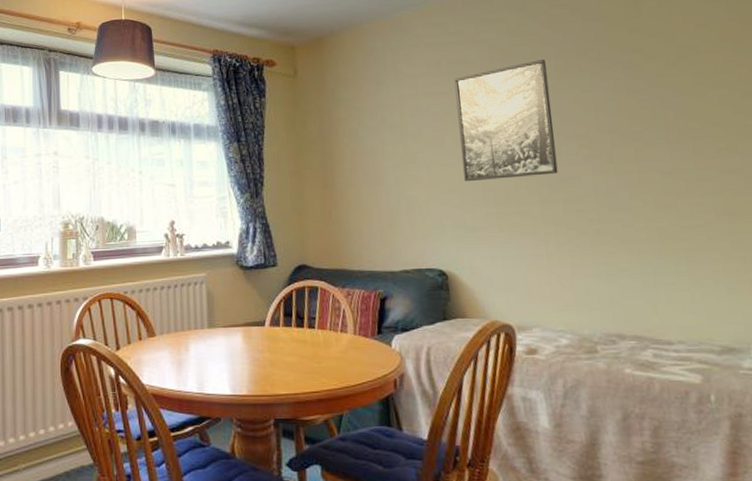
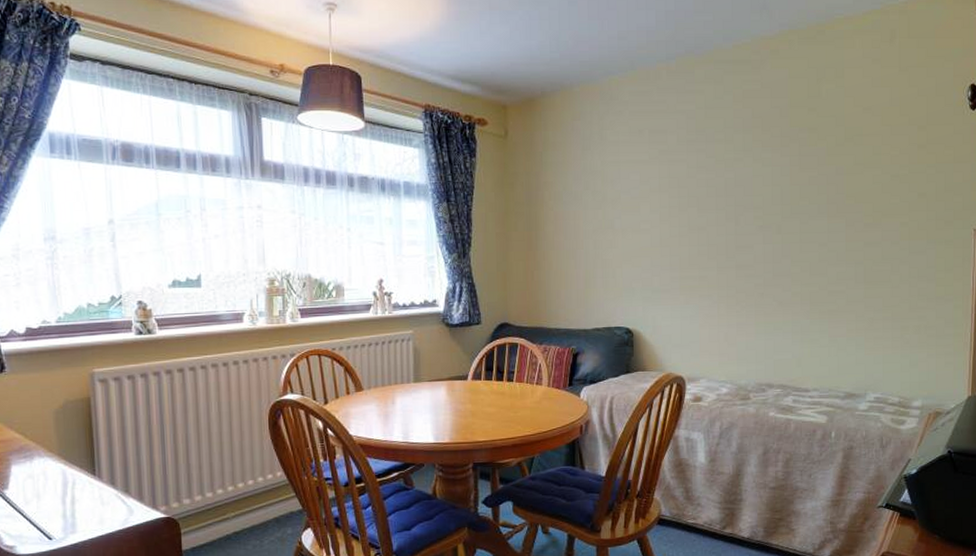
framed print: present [454,60,558,182] -> none [653,133,736,248]

